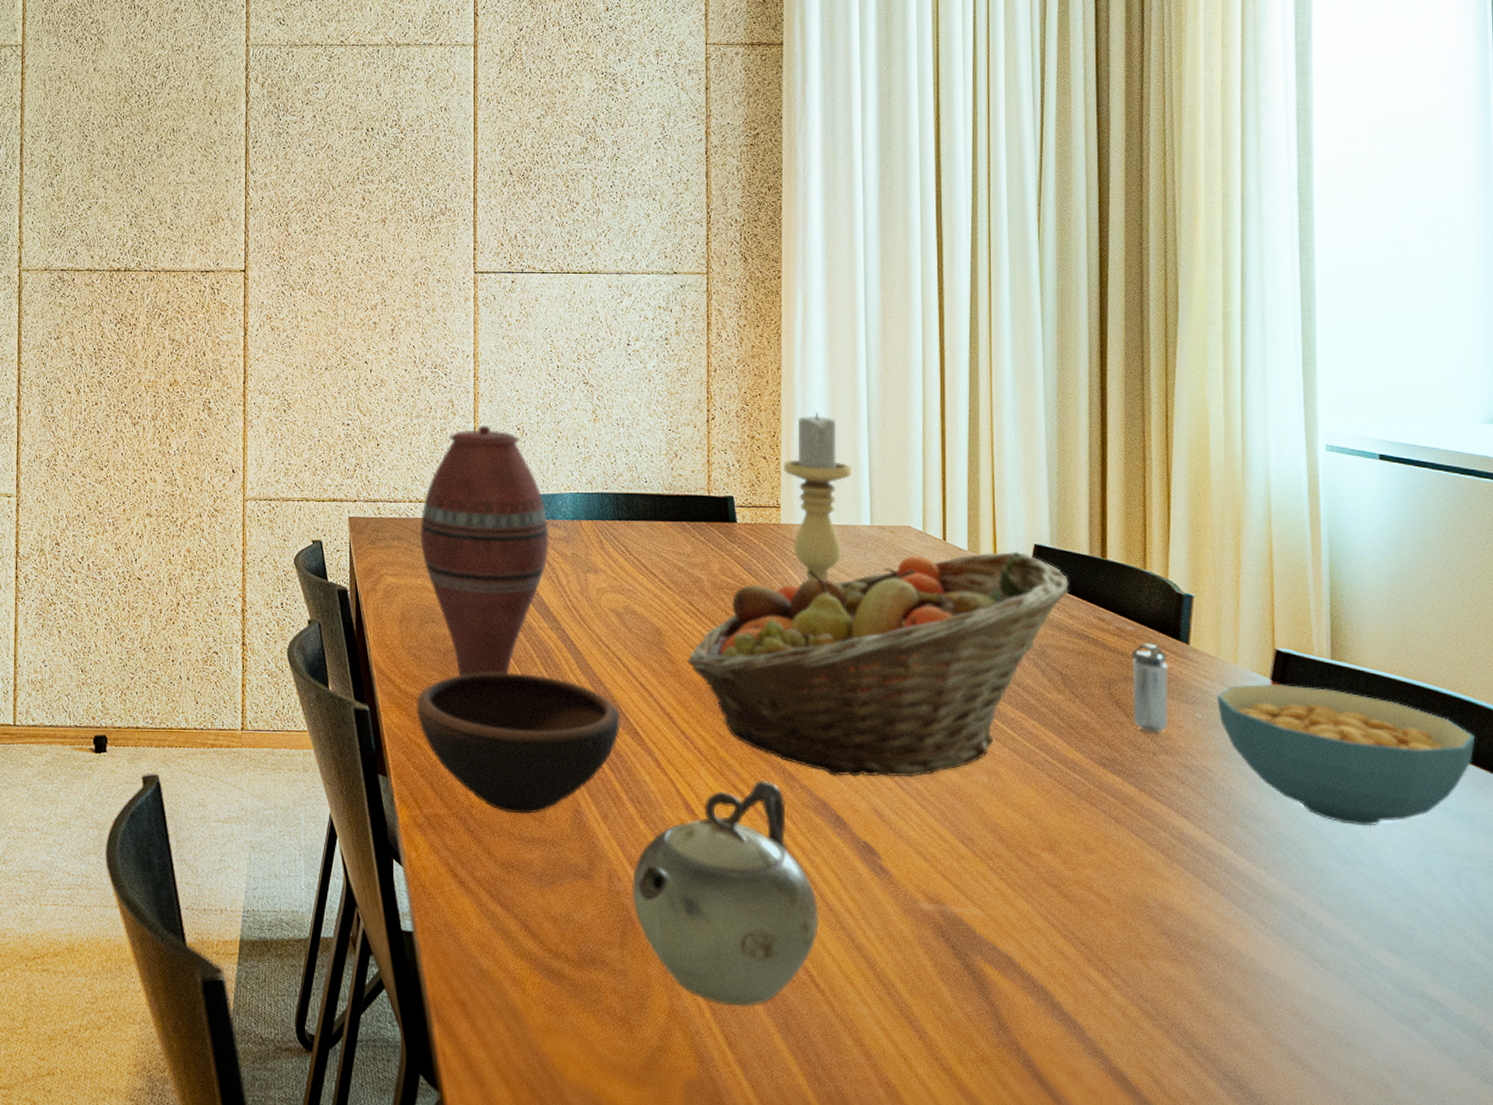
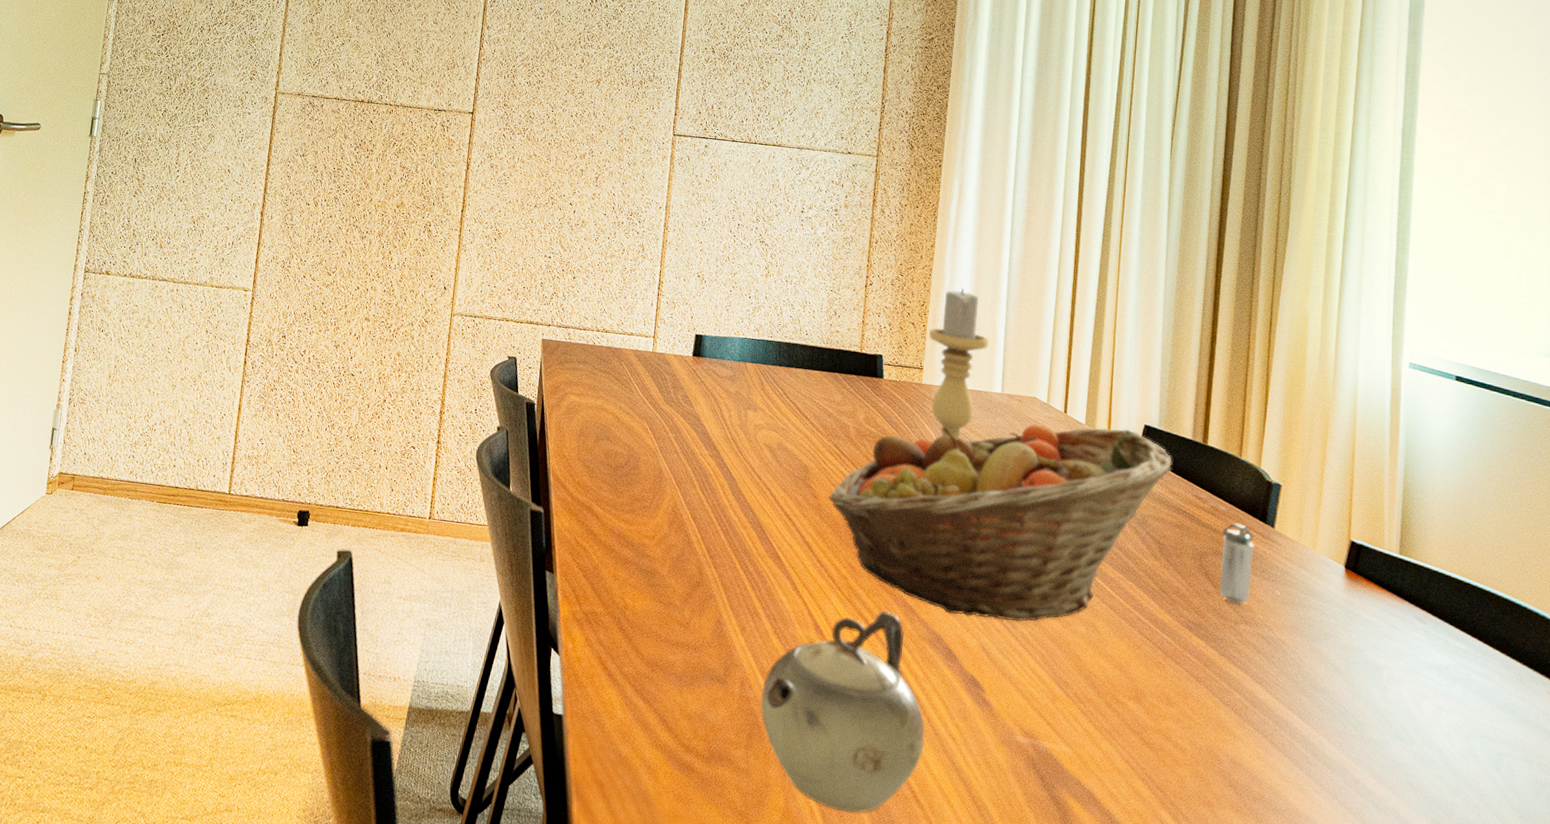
bowl: present [416,672,620,814] -> none [585,489,765,620]
vase: present [420,426,549,677] -> none [602,270,718,493]
cereal bowl: present [1216,683,1476,826] -> none [1294,568,1523,708]

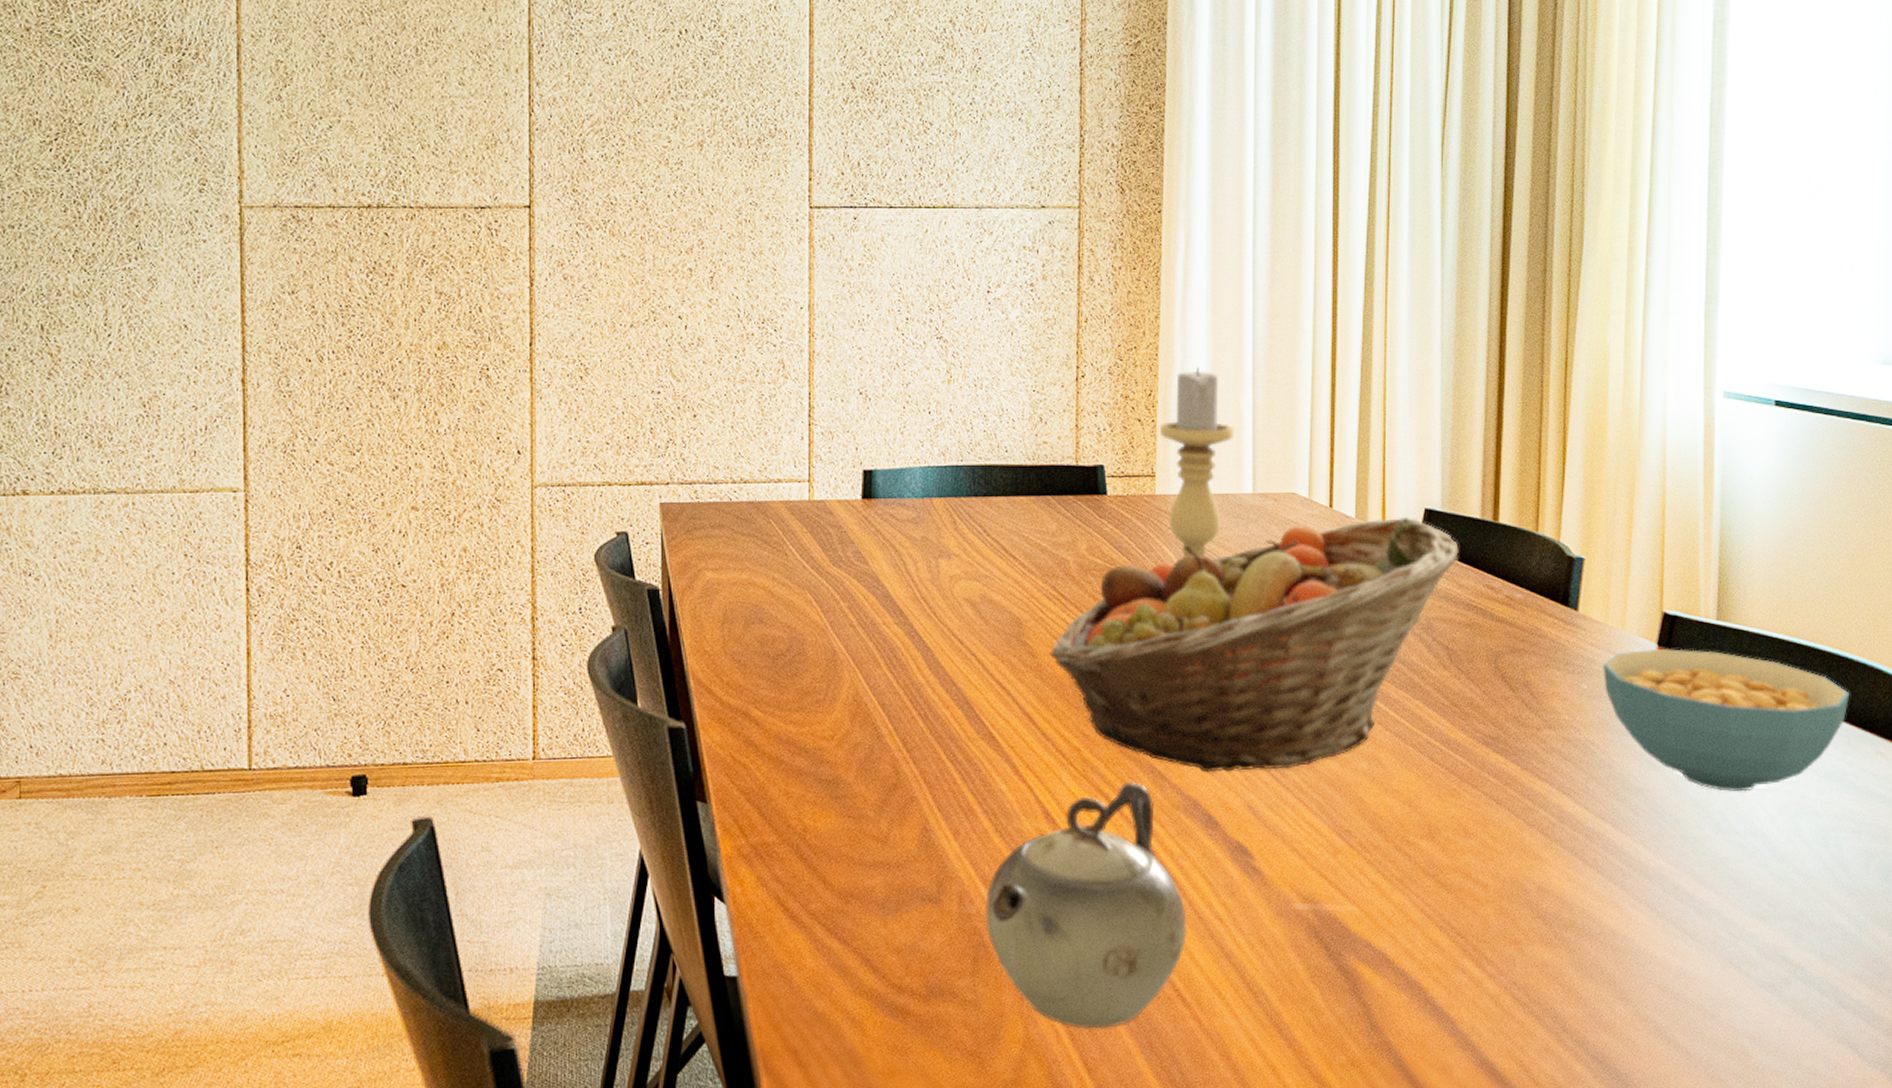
shaker: present [1219,522,1255,604] -> none [1518,610,1556,707]
cereal bowl: none [1294,568,1523,708] -> present [1602,648,1850,792]

